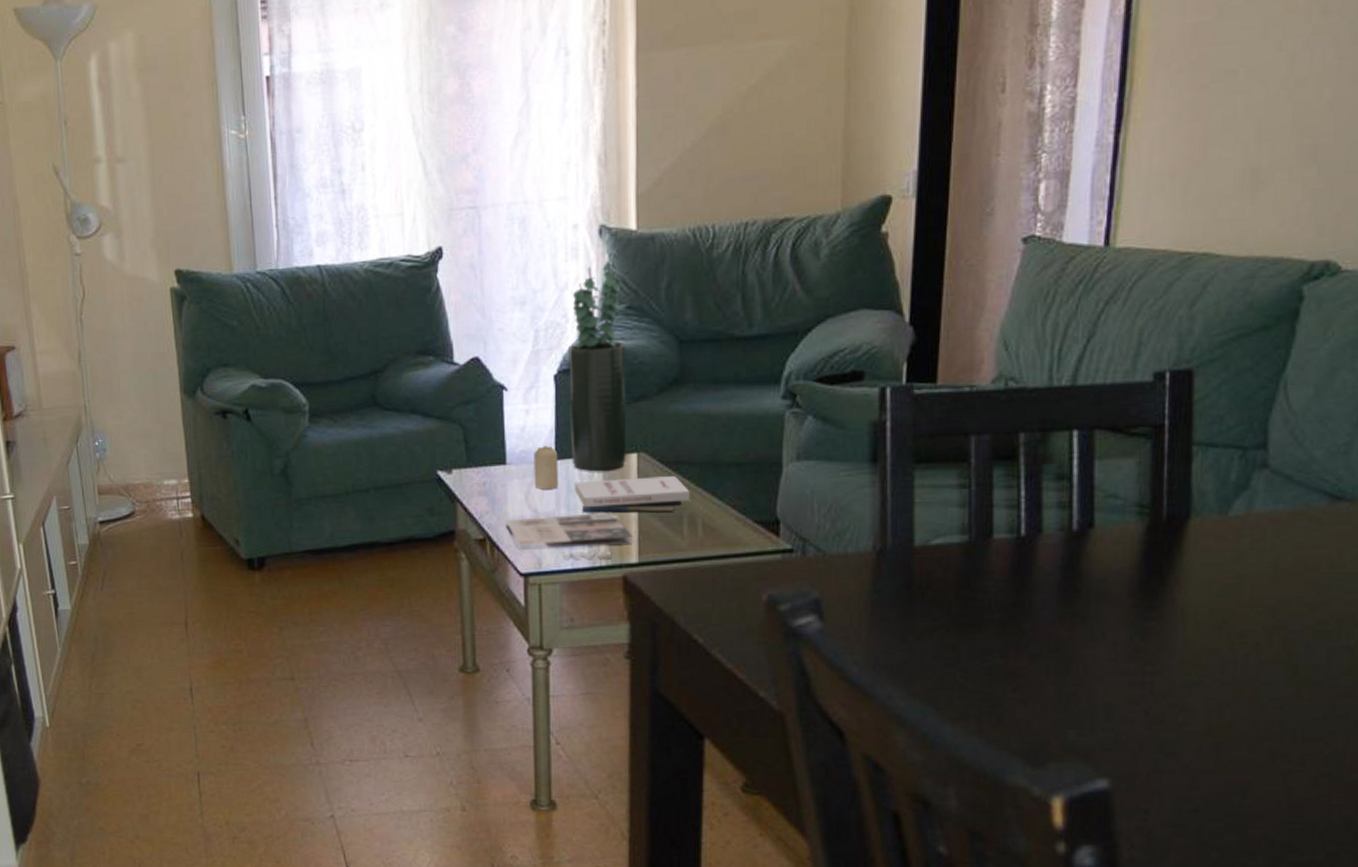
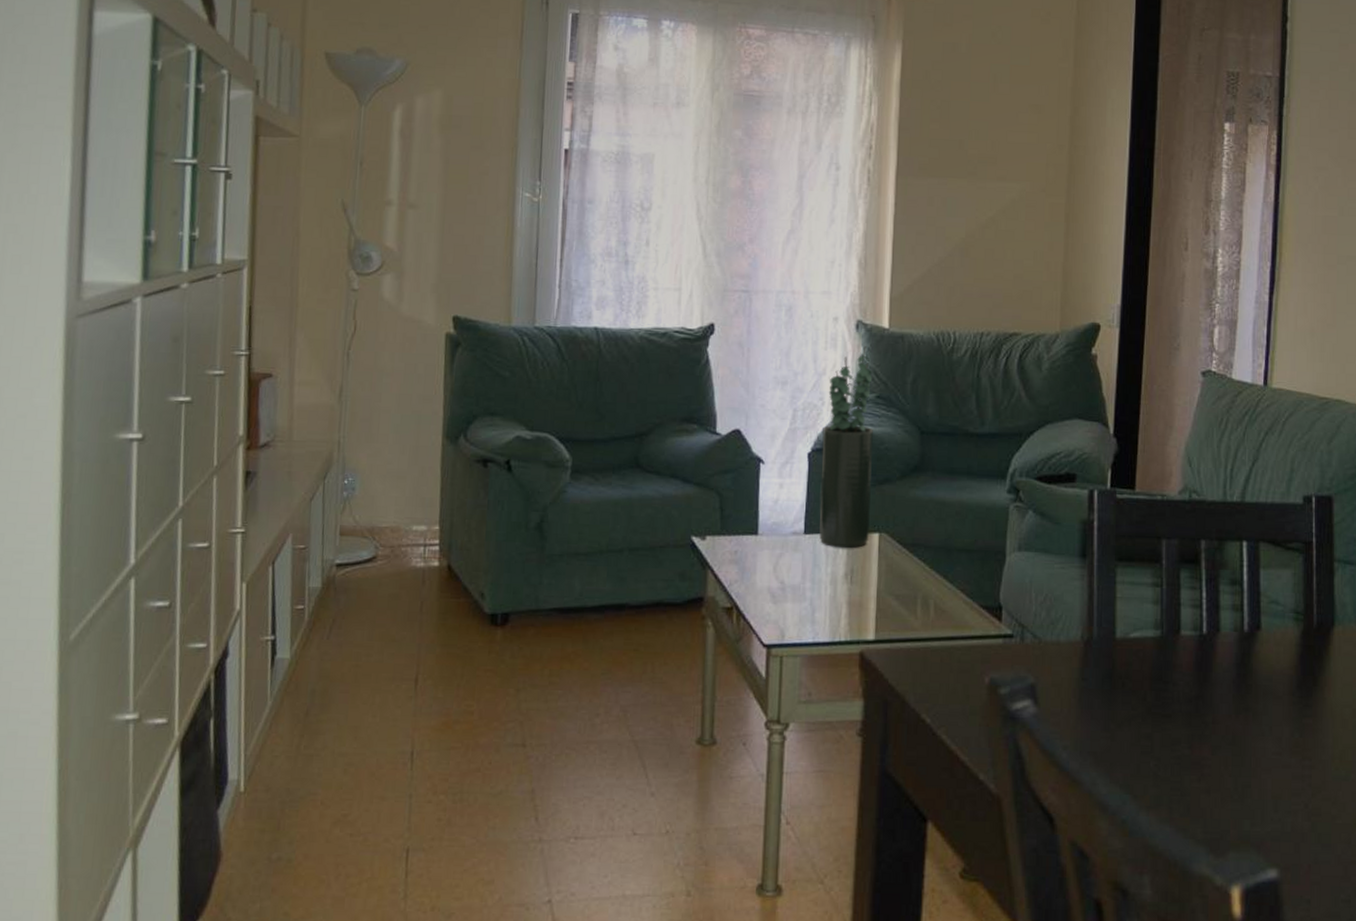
magazine: present [505,513,634,562] -> none [753,588,872,636]
candle: present [534,446,559,490] -> none [783,520,807,562]
books: present [574,476,690,513] -> none [819,556,924,592]

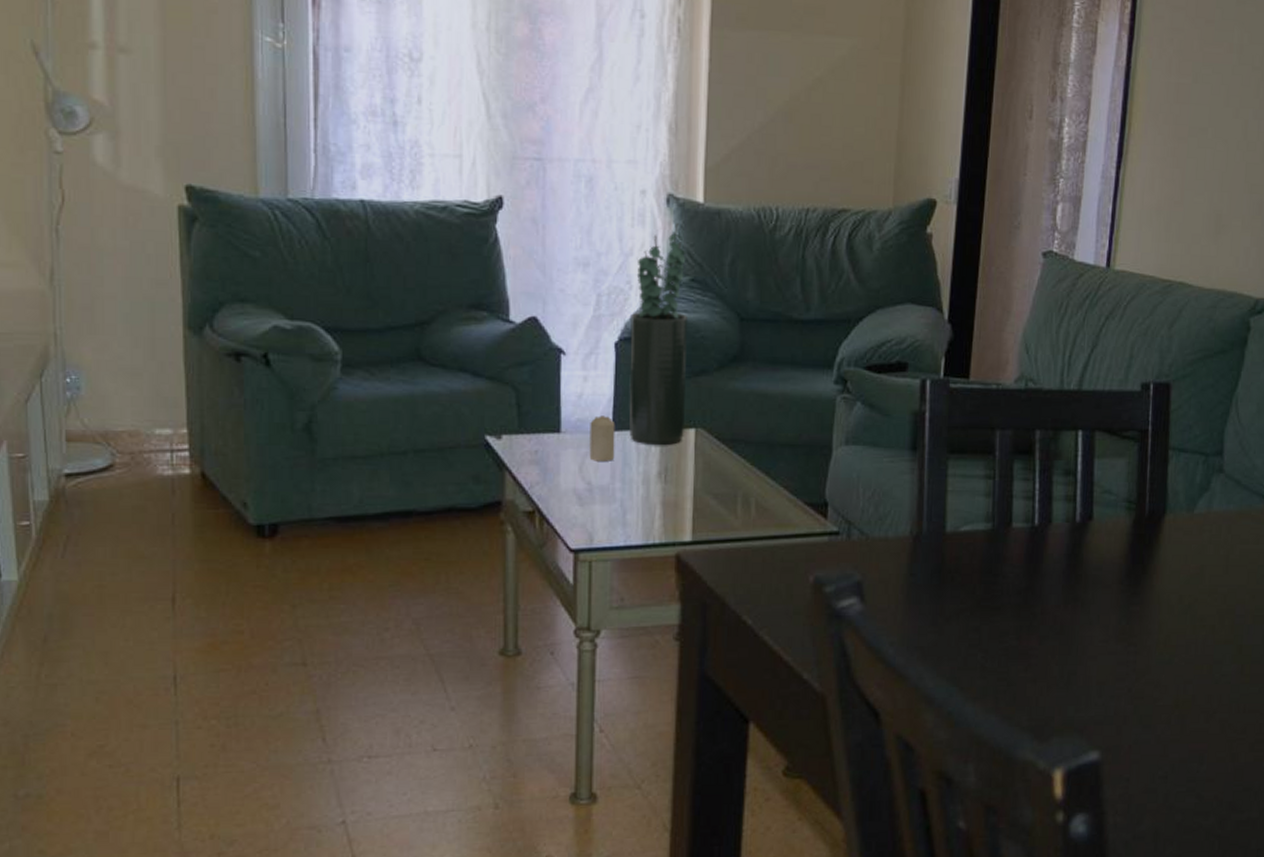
candle: none [783,520,807,562] -> present [589,416,616,461]

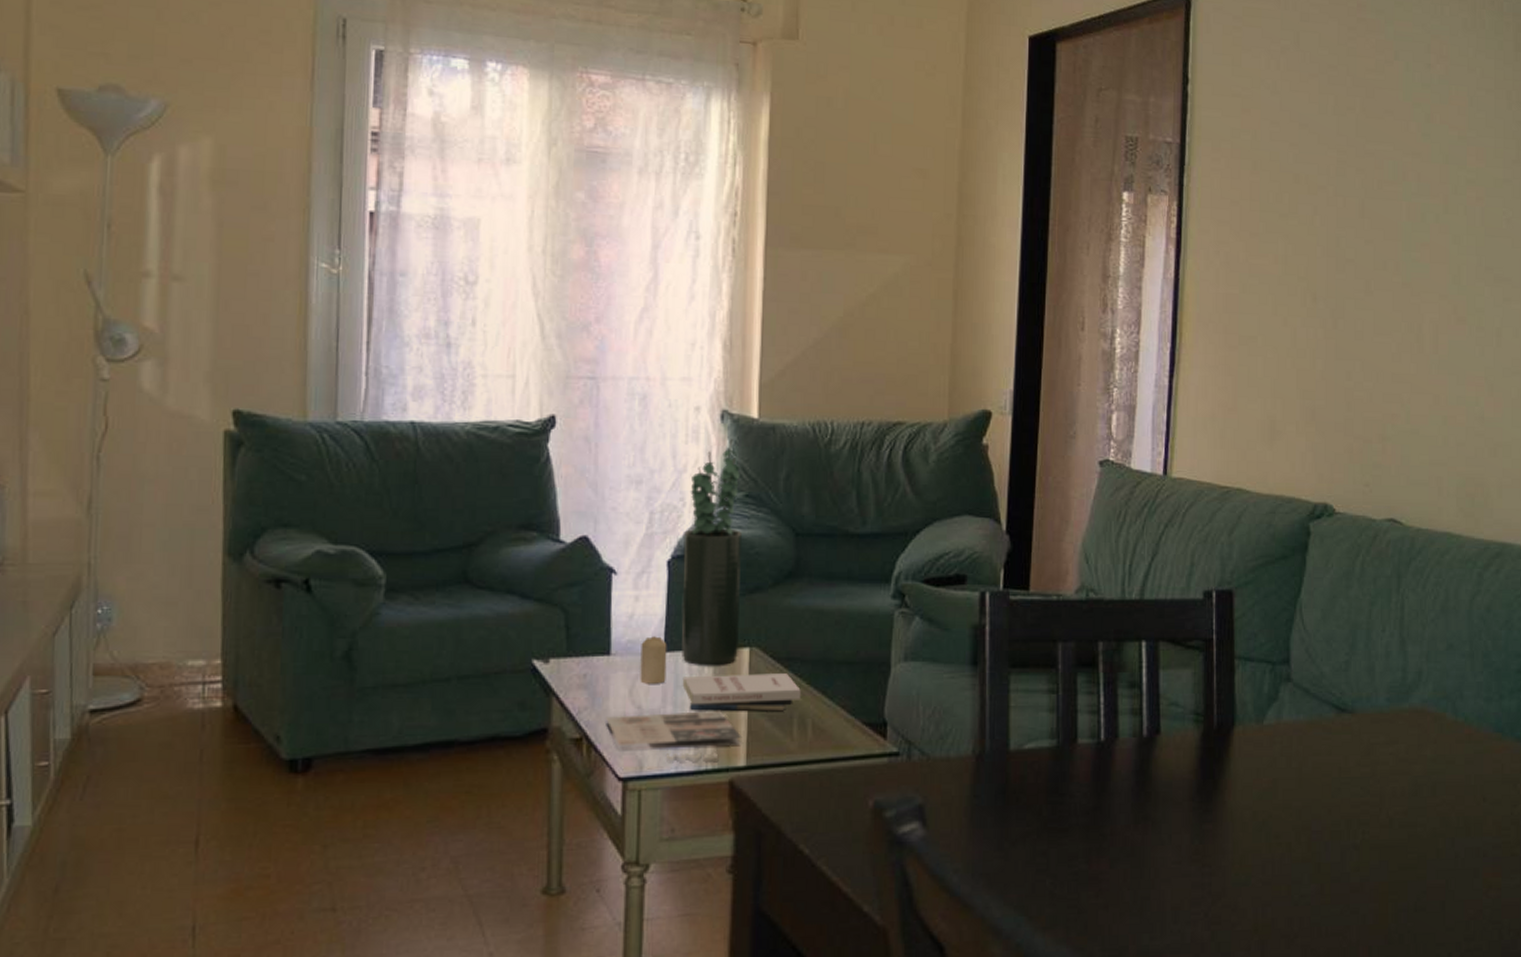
magazine: none [557,488,689,538] -> present [606,711,743,765]
books: none [630,453,745,491] -> present [682,673,801,712]

